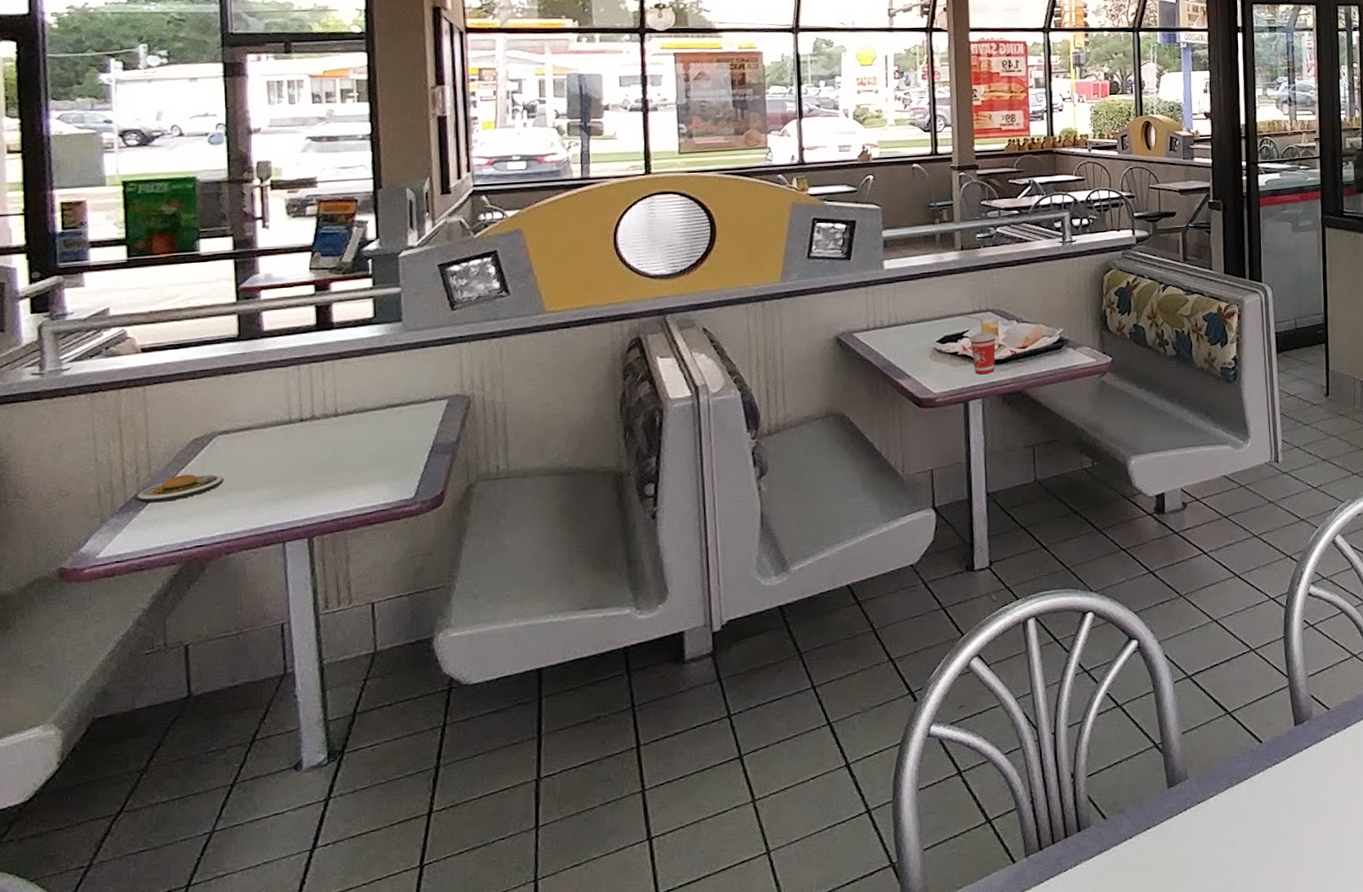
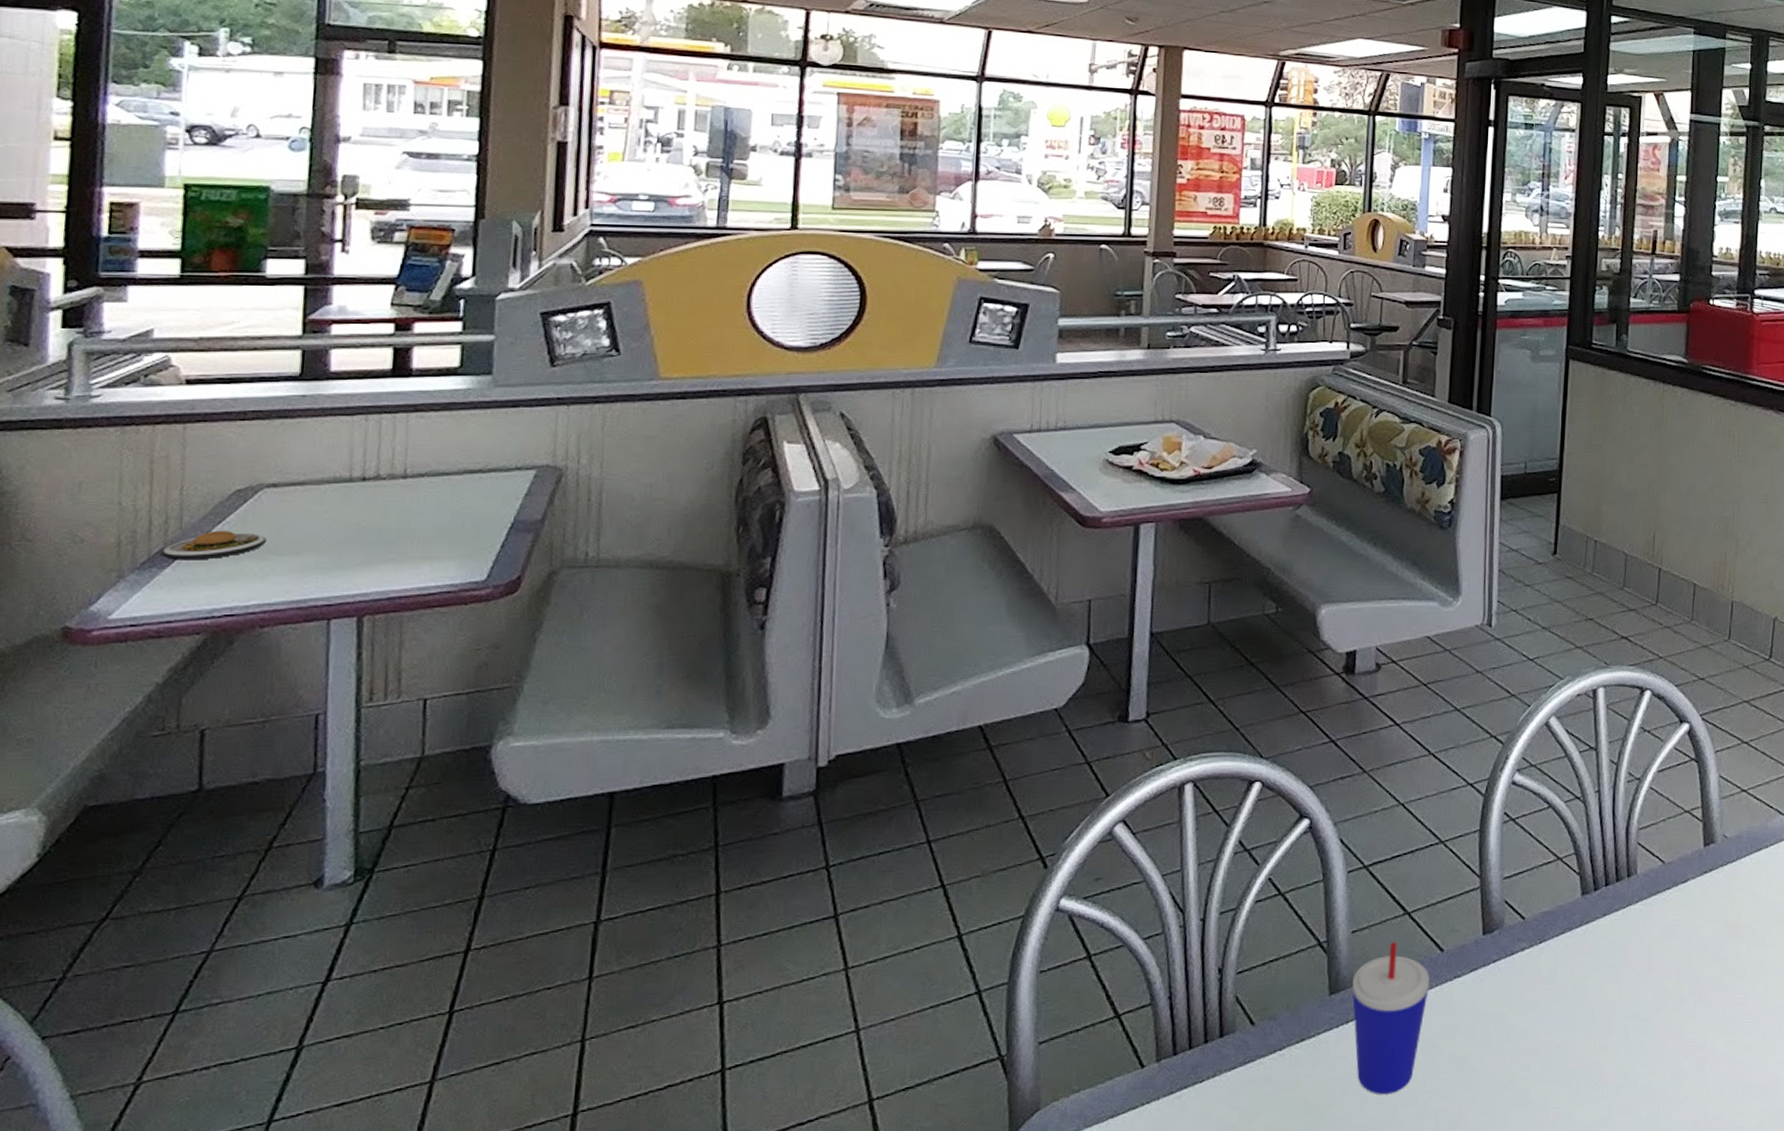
beverage cup: present [964,315,997,375] -> none [1144,424,1179,495]
beverage cup: none [1186,739,1253,868] -> present [1352,942,1429,1094]

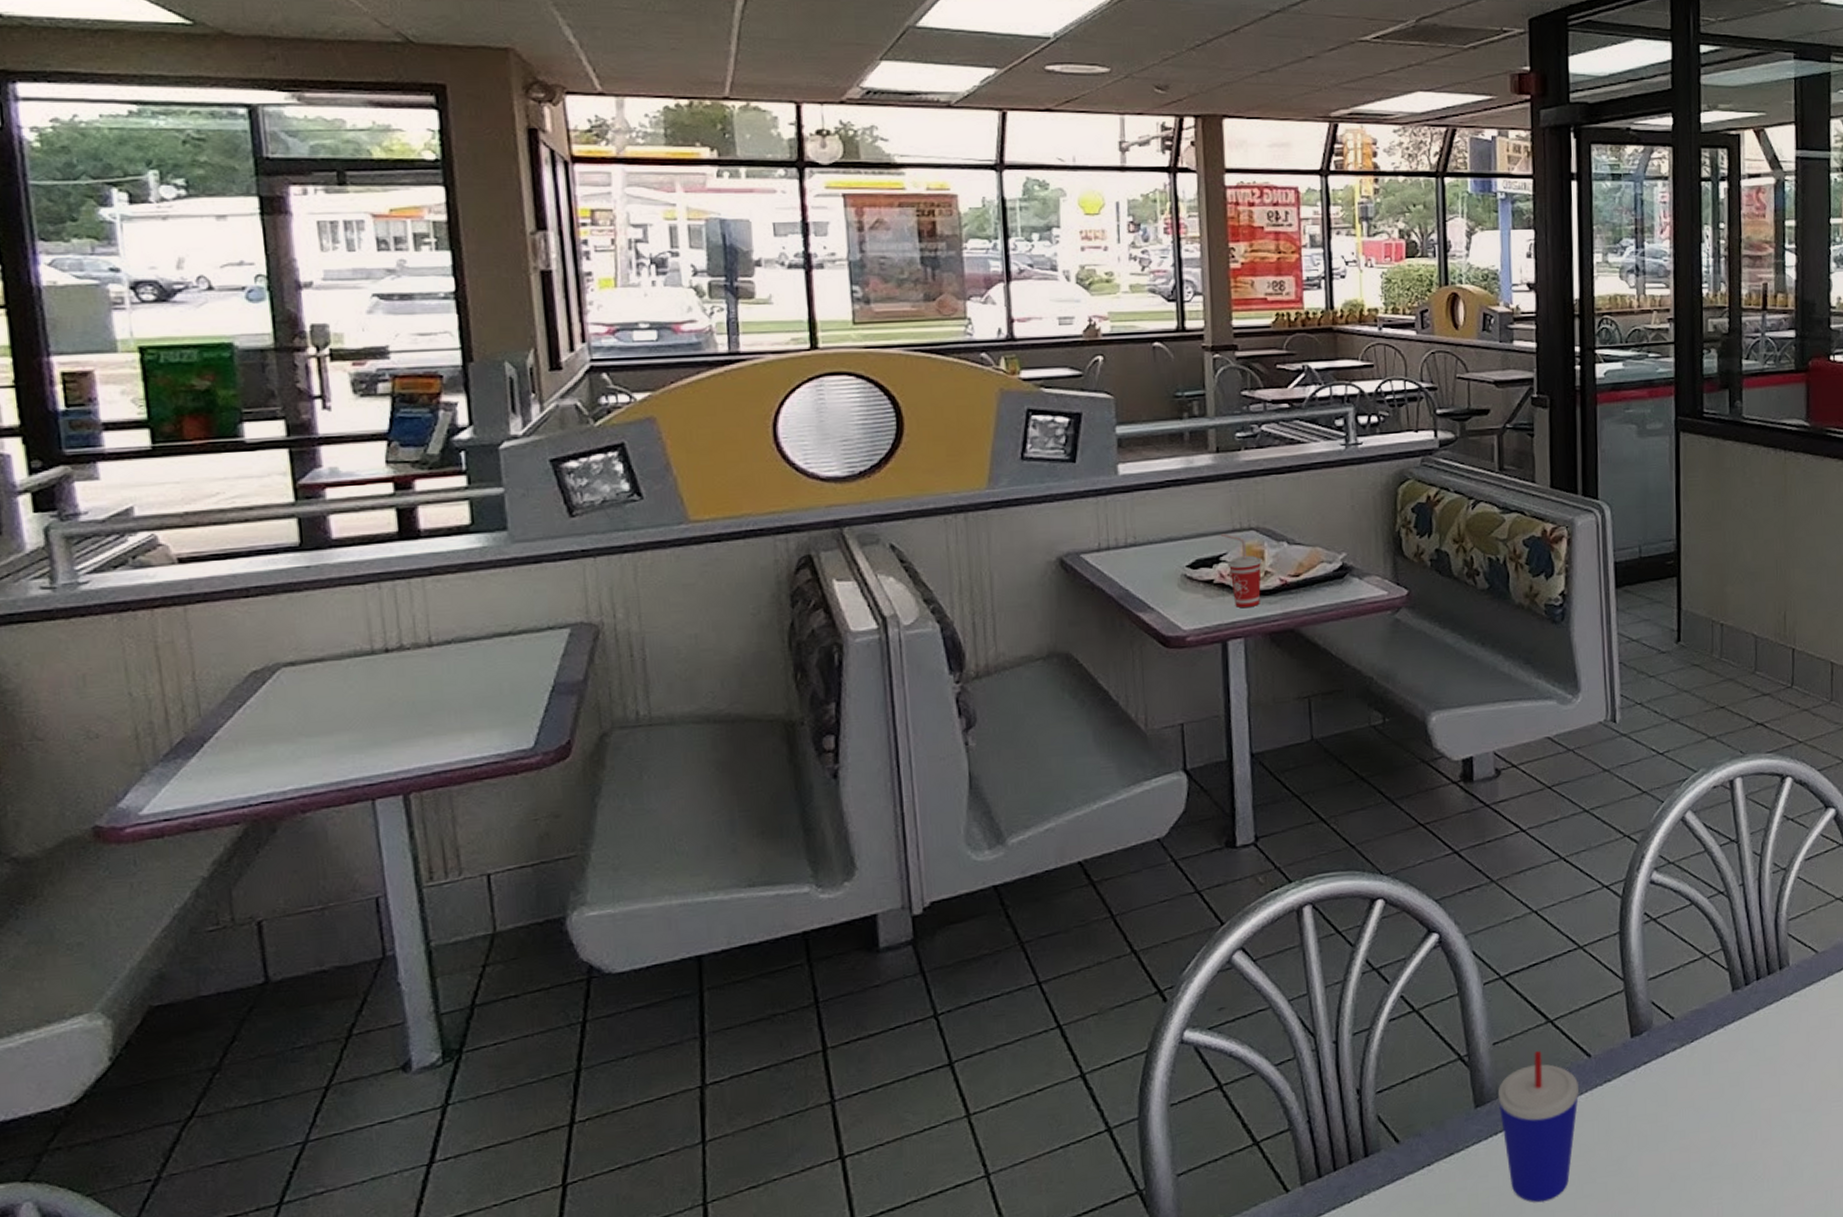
hamburger: present [161,531,266,560] -> none [183,714,293,750]
beverage cup: none [1144,424,1179,495] -> present [1221,534,1263,608]

